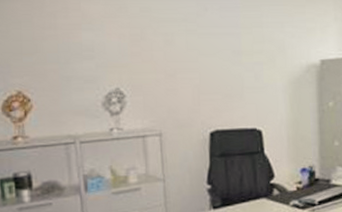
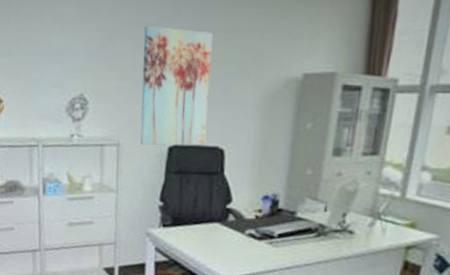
wall art: none [174,22,244,133] -> present [140,26,213,146]

